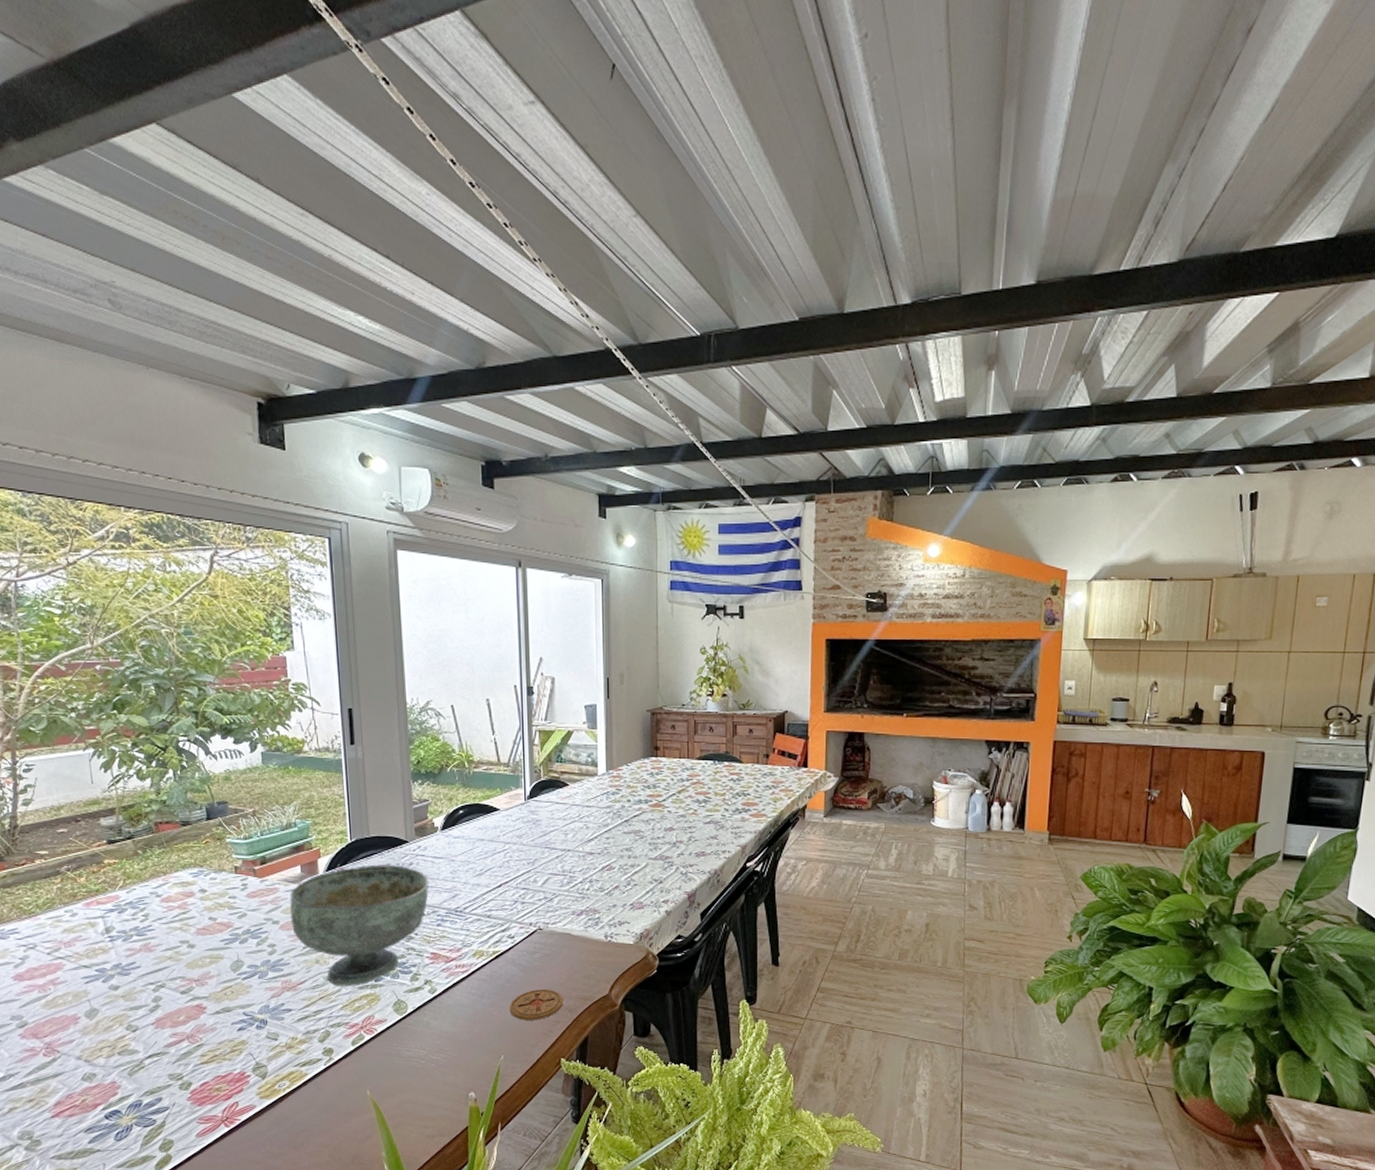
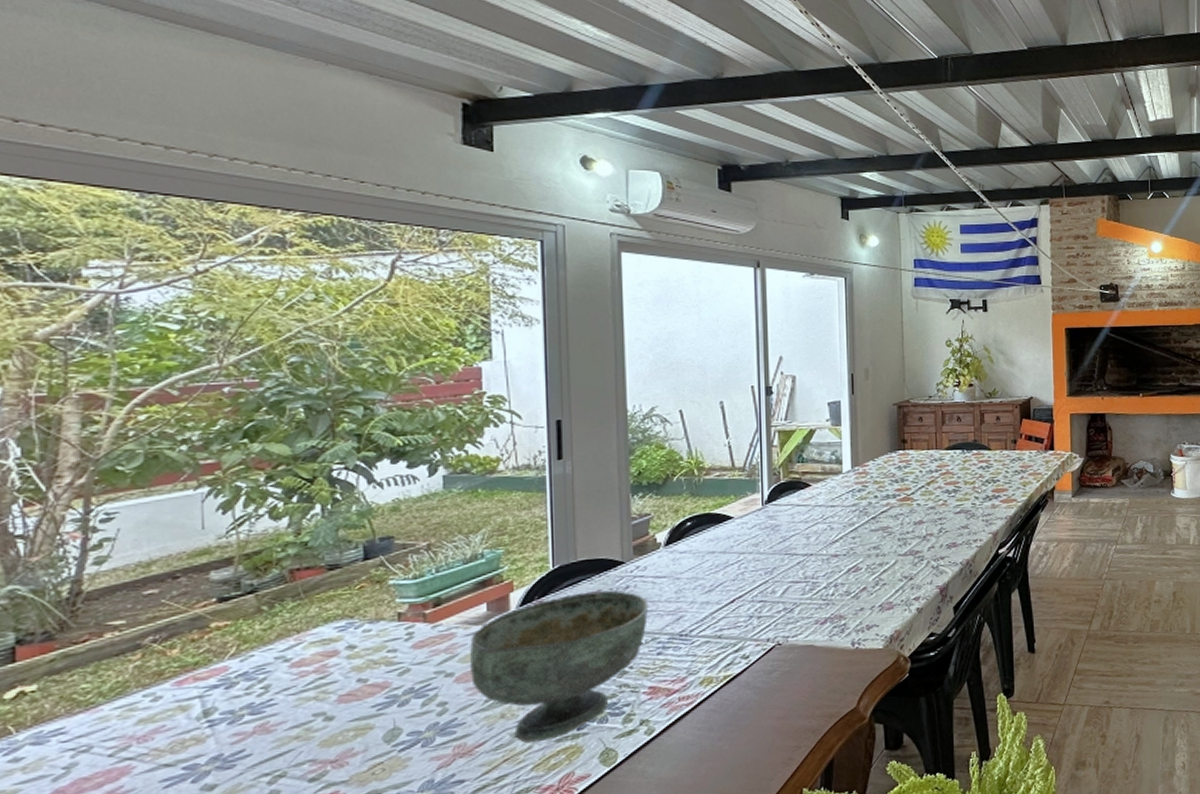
coaster: present [509,989,563,1020] -> none [742,710,805,751]

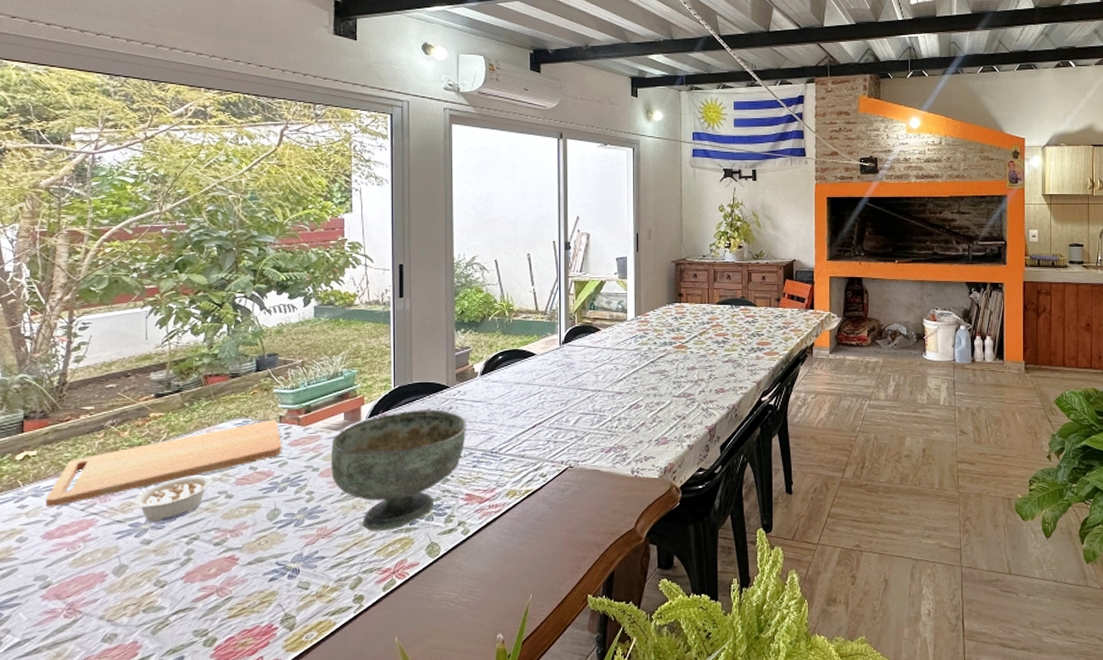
cutting board: none [52,618,403,757] -> present [45,420,282,507]
legume: none [182,695,304,762] -> present [129,475,212,522]

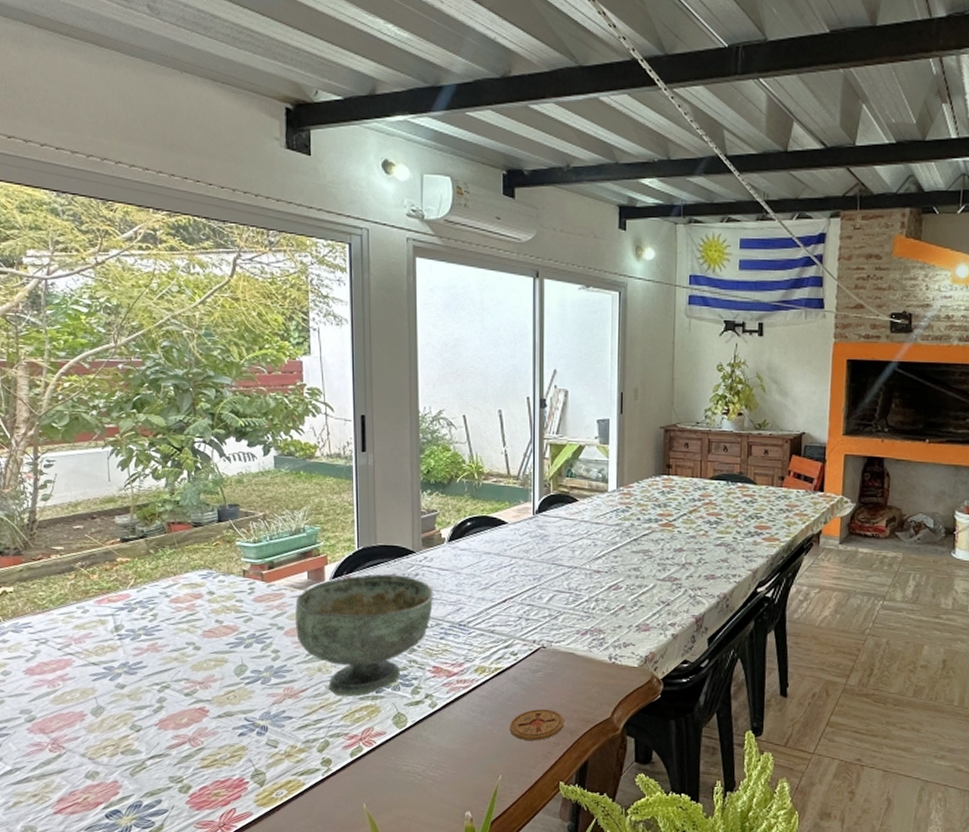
cutting board: present [45,420,282,507] -> none [24,573,247,644]
legume: present [129,475,212,522] -> none [103,624,180,668]
coaster: none [539,525,591,558] -> present [509,708,564,741]

